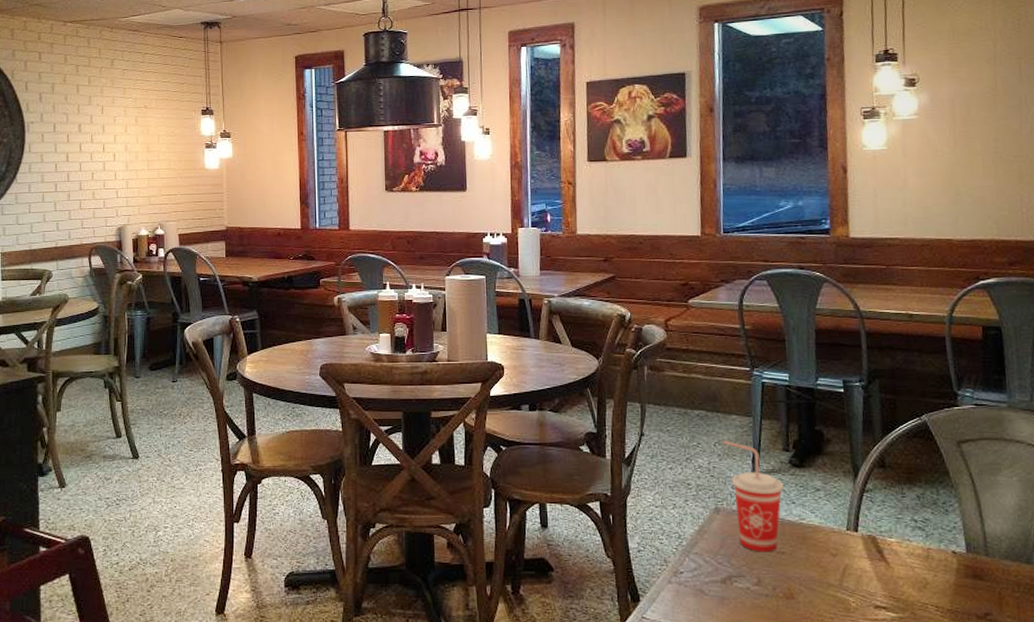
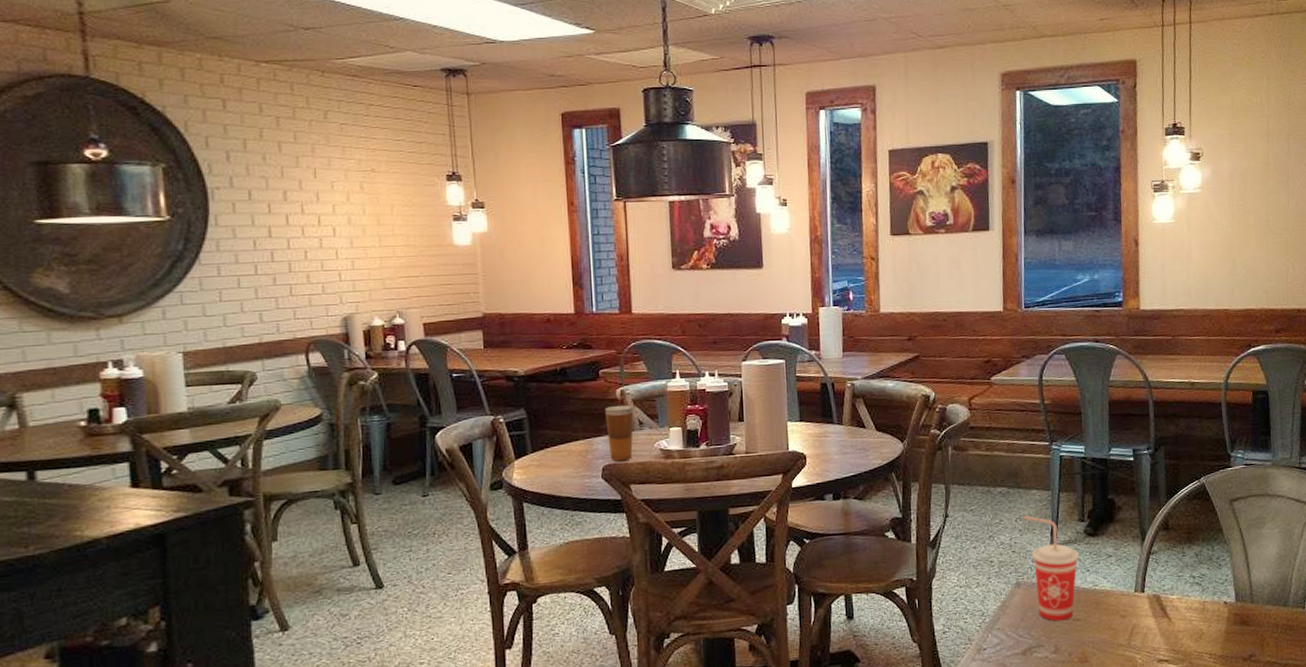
beverage cup: none [324,311,348,362] -> present [605,405,633,462]

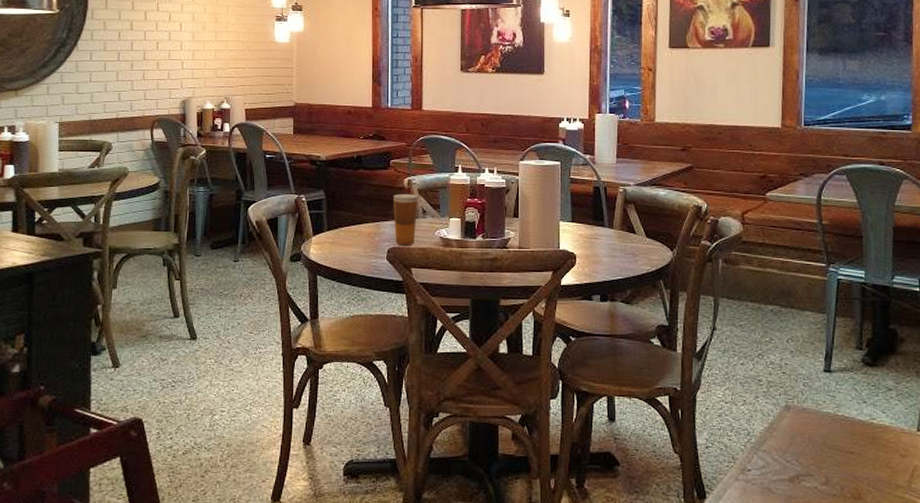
beverage cup: present [1023,515,1079,621] -> none [795,337,855,452]

